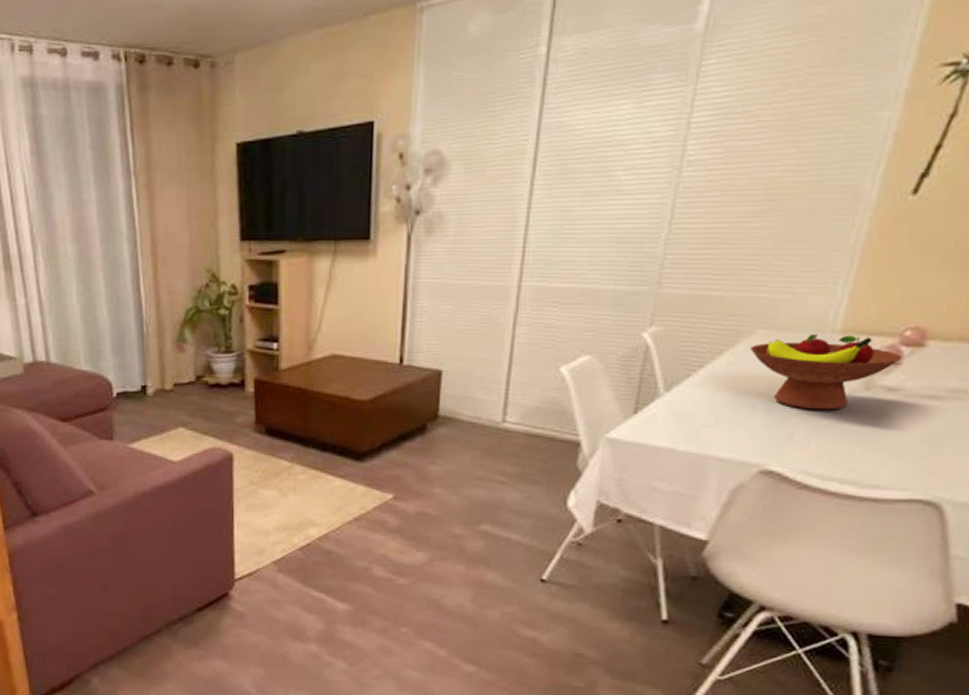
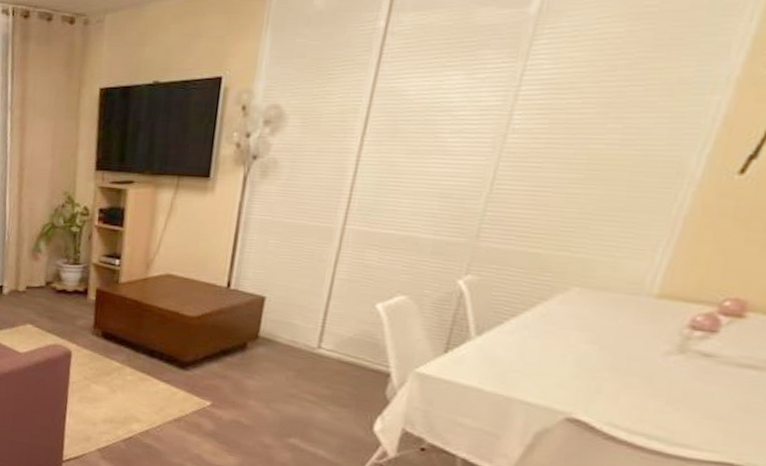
fruit bowl: present [750,333,902,410] -> none [563,295,720,369]

